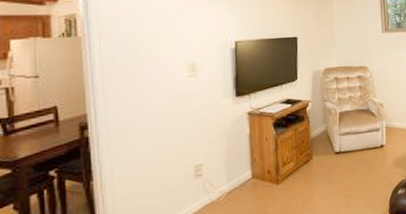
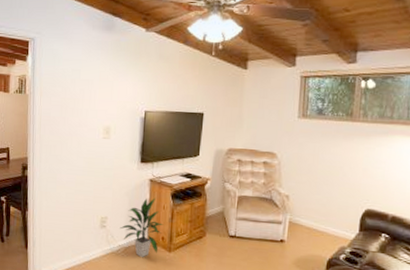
indoor plant: none [219,131,268,199] -> present [120,198,164,258]

